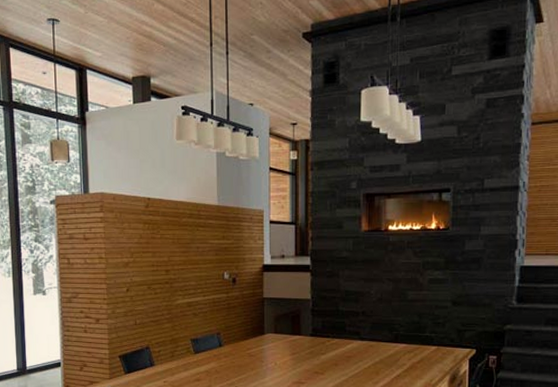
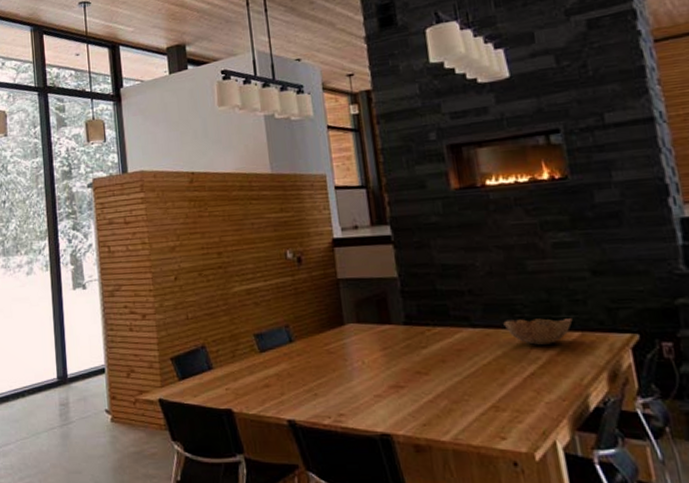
wooden bowl: none [384,335,433,356] -> present [503,317,573,346]

